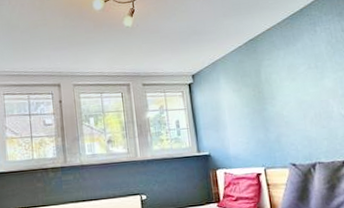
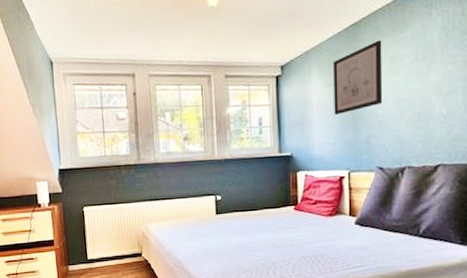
wall art: none [237,52,286,117] -> present [333,40,383,116]

